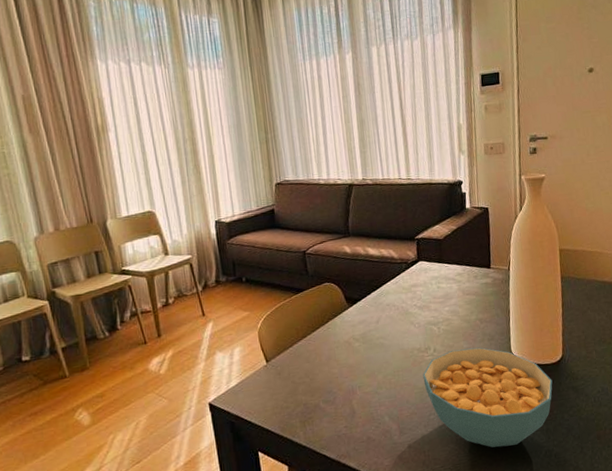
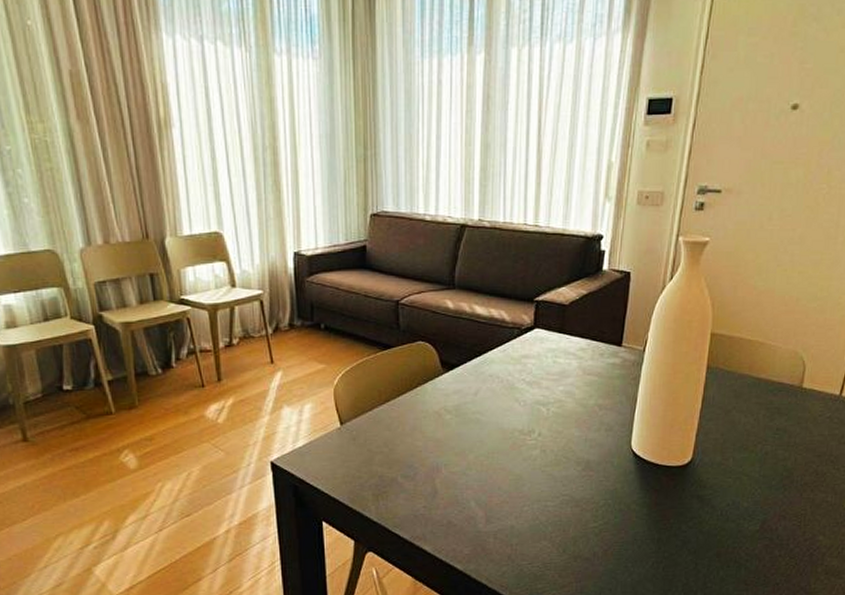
cereal bowl: present [423,347,553,448] -> none [521,436,675,551]

